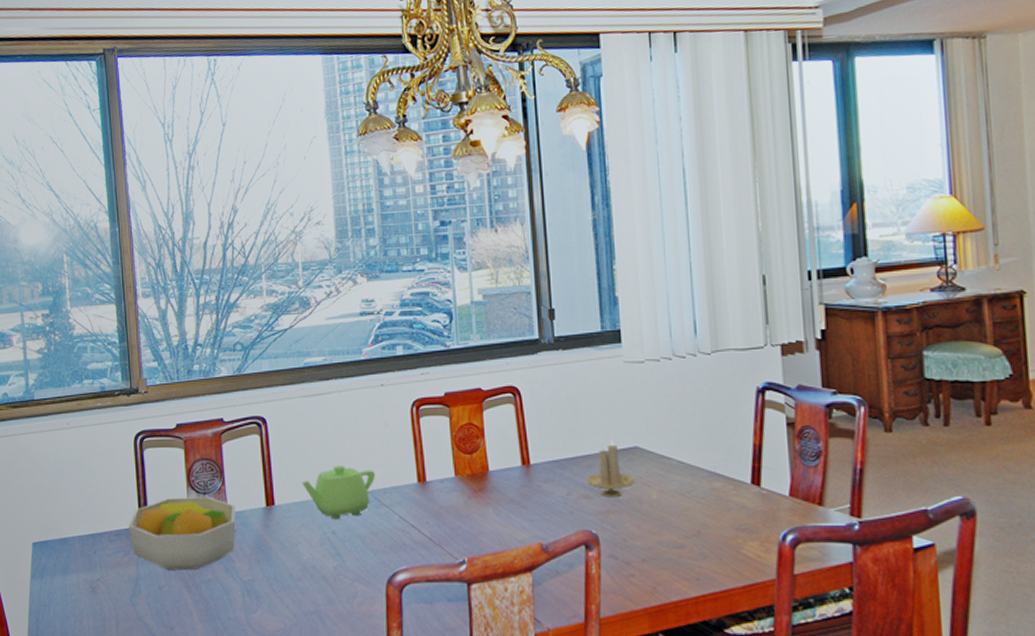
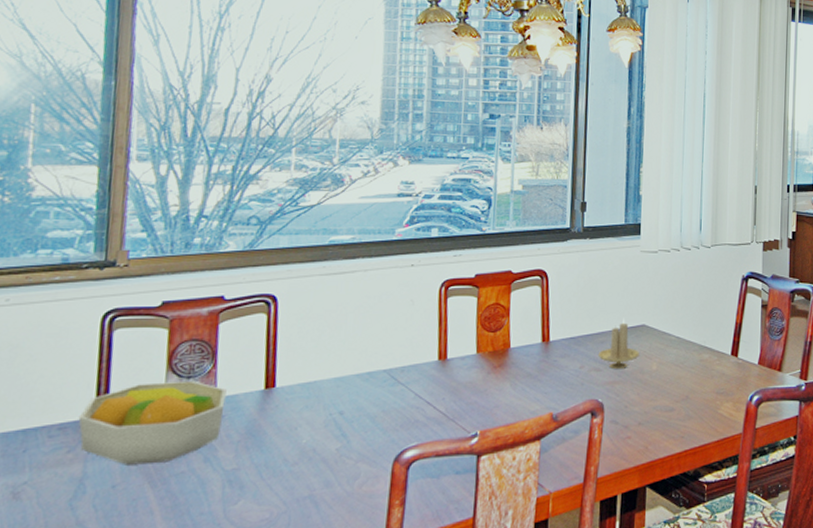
teapot: present [302,465,375,520] -> none [311,345,394,400]

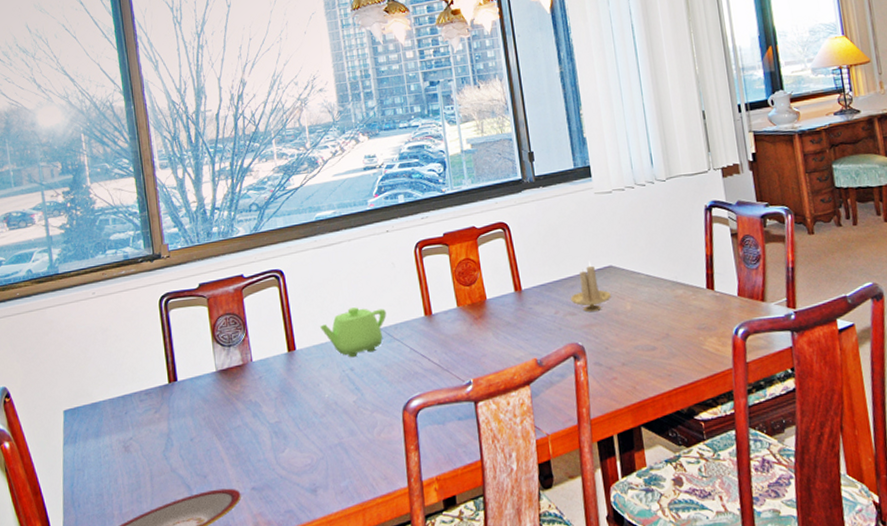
fruit bowl: present [78,380,227,465] -> none [157,348,261,422]
teapot: none [311,345,394,400] -> present [320,307,386,358]

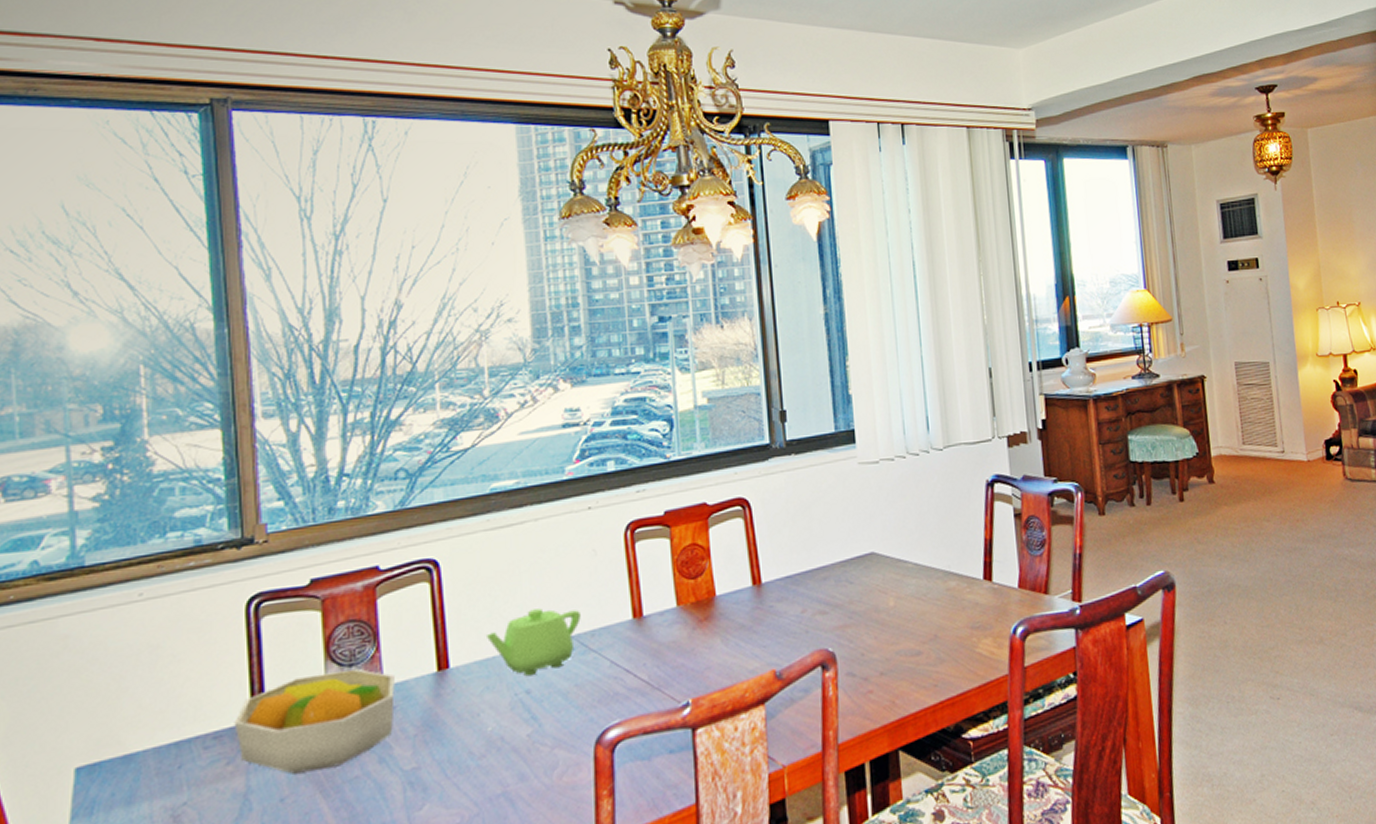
fruit bowl: none [157,348,261,422] -> present [234,668,395,774]
candle holder: present [570,260,611,312] -> none [821,546,871,610]

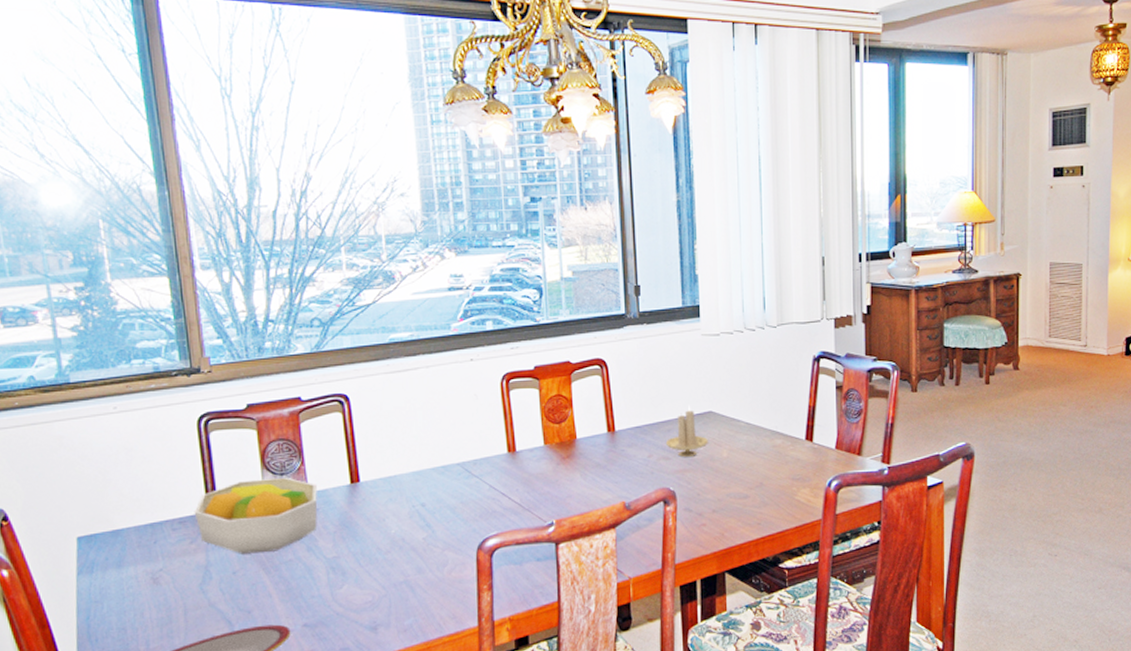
teapot: present [487,608,581,677] -> none [389,440,465,493]
candle holder: none [821,546,871,610] -> present [665,404,708,457]

